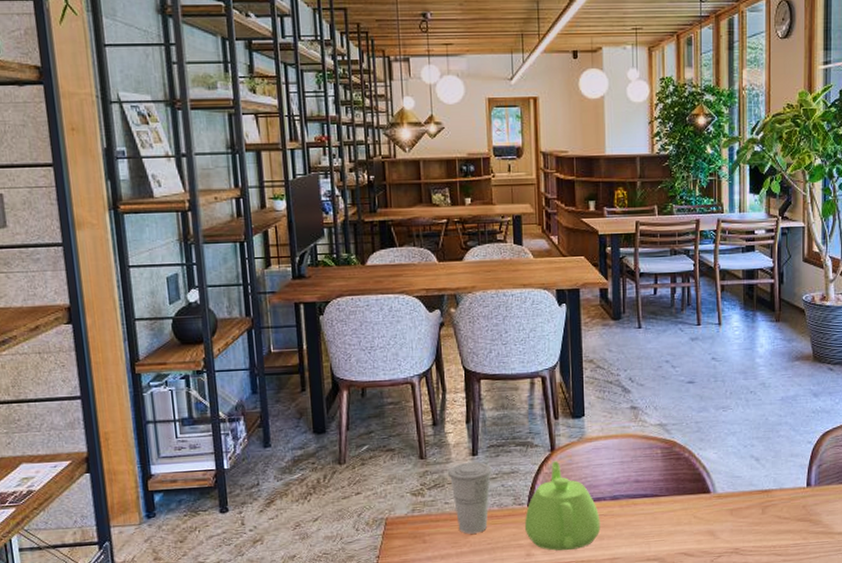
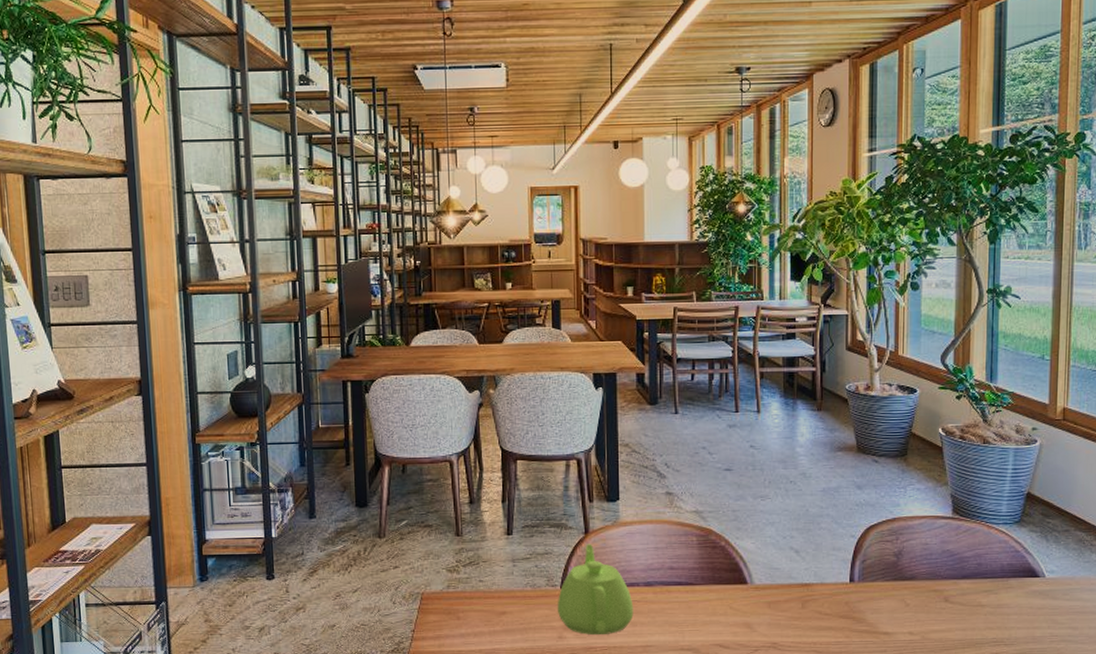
cup: present [448,461,493,534] -> none [483,541,527,613]

